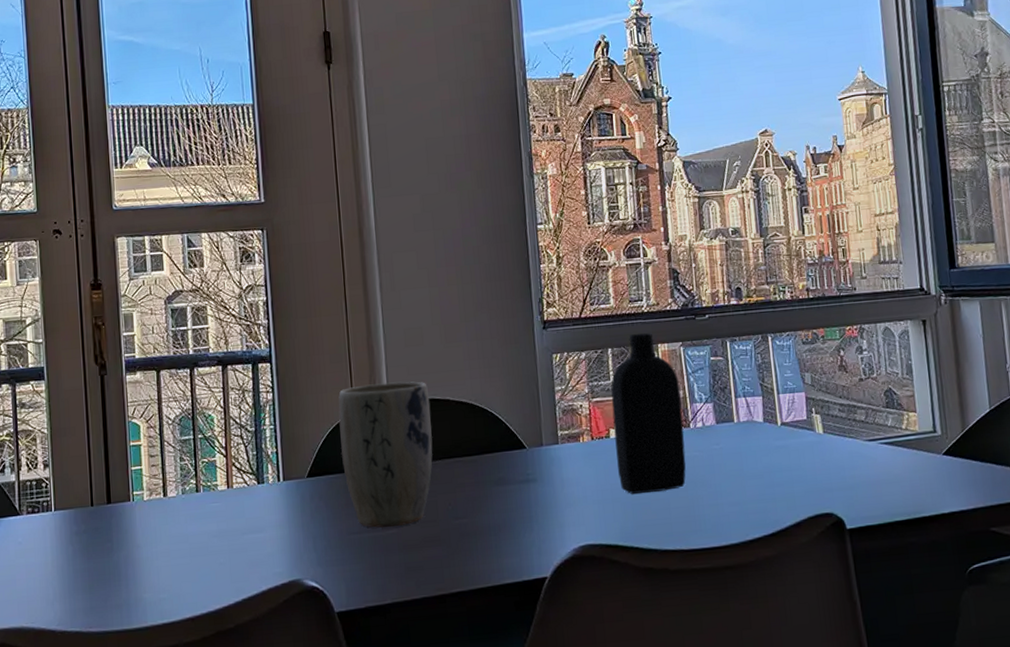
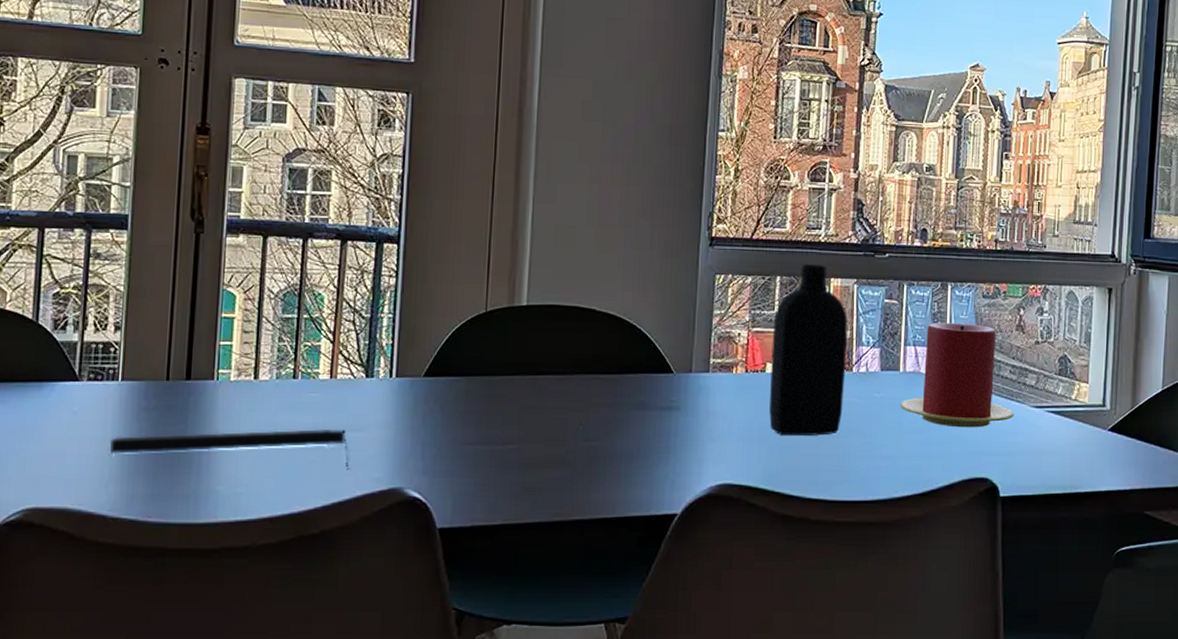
notepad: none [52,533,254,576] -> present [110,428,349,471]
plant pot: present [338,381,433,528] -> none [466,282,574,441]
candle: none [739,369,849,469] -> present [900,322,1014,428]

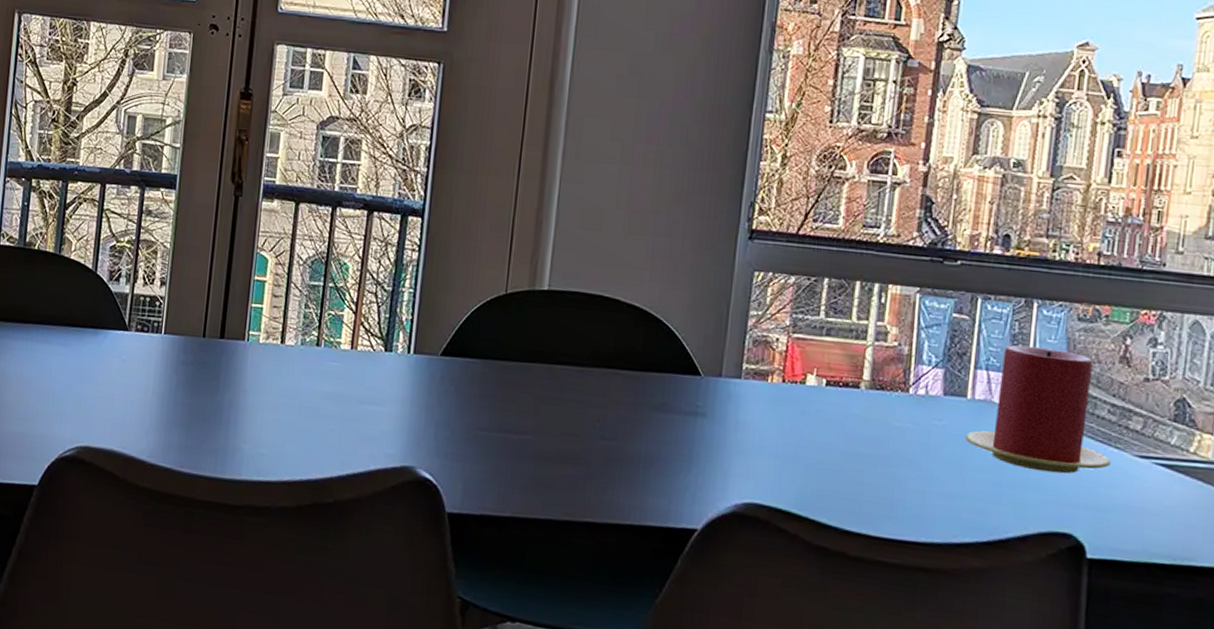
notepad: present [110,428,349,471] -> none [151,386,365,444]
bottle: present [769,264,848,436] -> none [807,266,907,462]

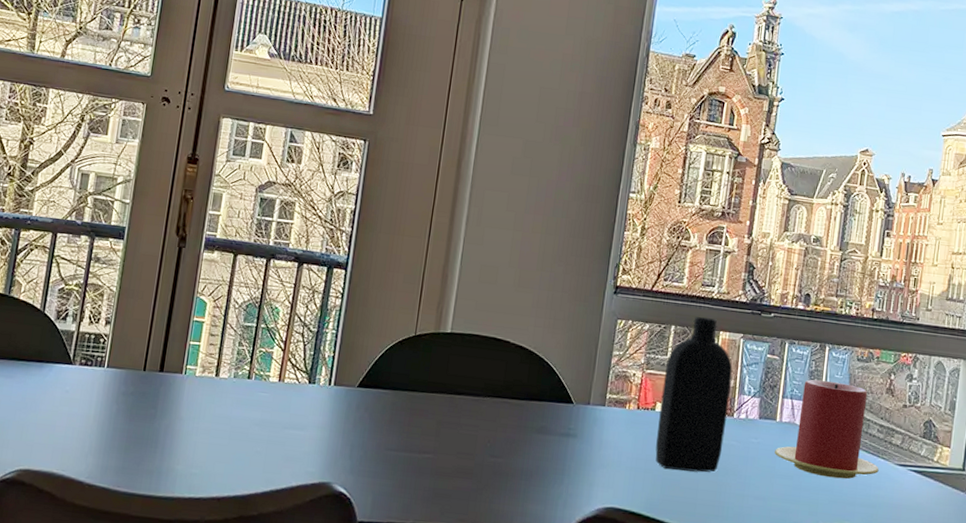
bottle: none [807,266,907,462] -> present [655,317,733,473]

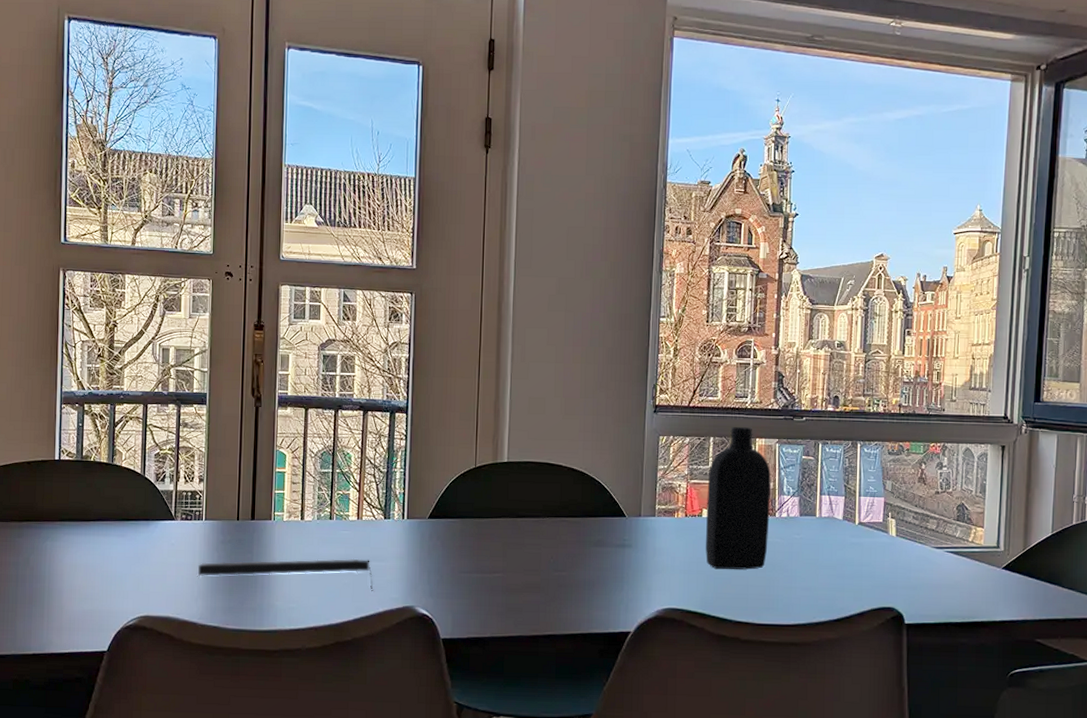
notepad: none [92,414,289,464] -> present [198,558,373,592]
candle: present [775,379,879,479] -> none [817,475,917,565]

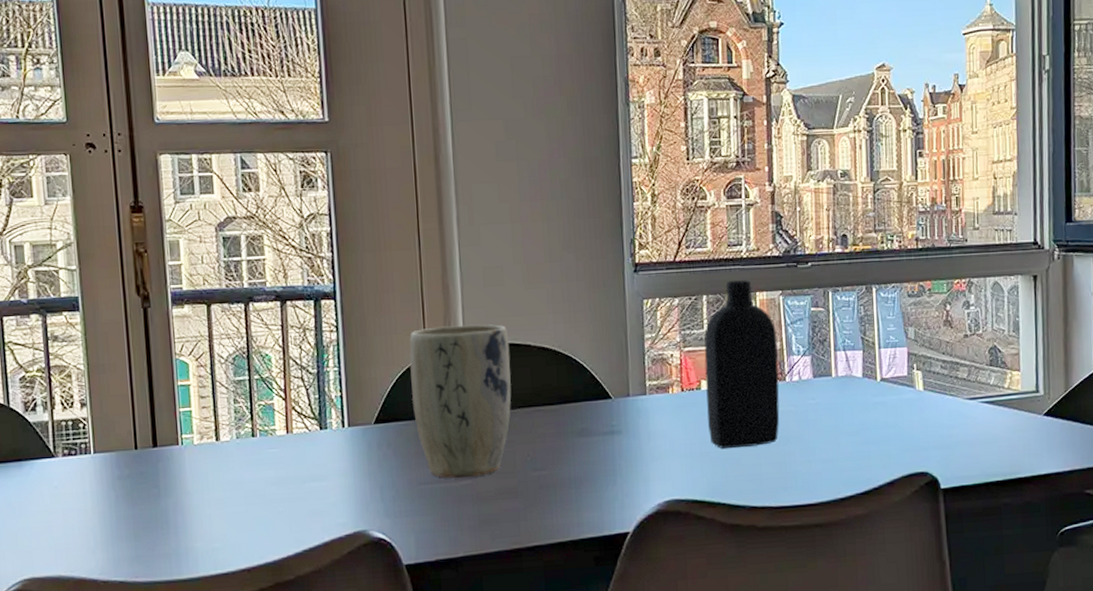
notepad: present [198,558,373,592] -> none [92,481,315,522]
plant pot: none [461,443,545,571] -> present [409,324,512,478]

